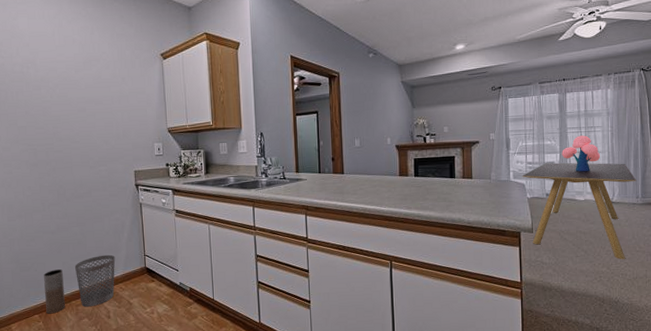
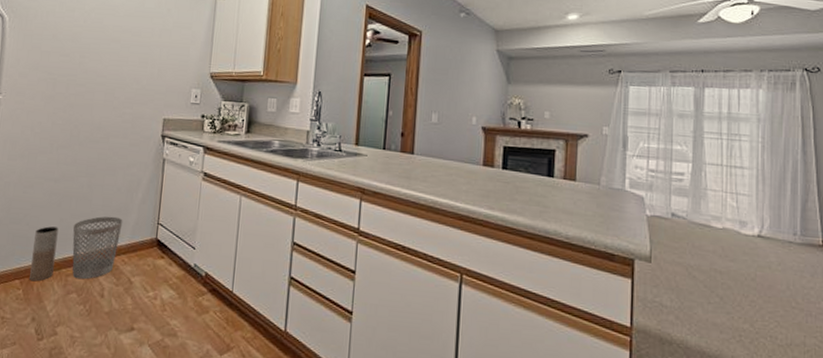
dining table: present [522,162,637,259] -> none [641,173,795,316]
bouquet: present [562,135,601,171] -> none [695,143,747,191]

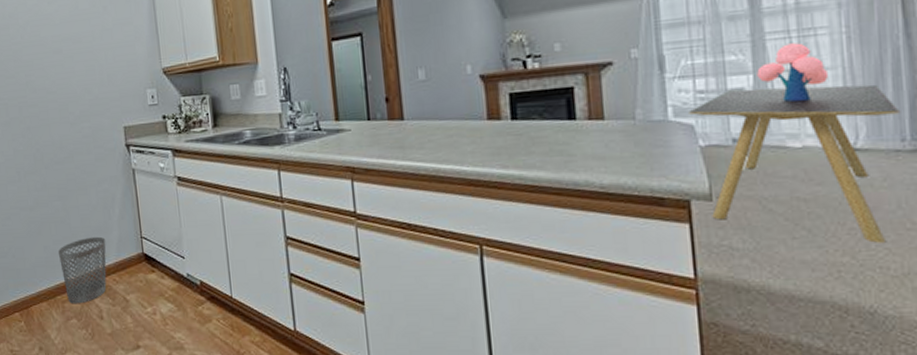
vase: present [29,226,59,282] -> none [23,255,50,312]
dining table: none [641,173,795,316] -> present [689,84,901,243]
bouquet: none [695,143,747,191] -> present [757,43,829,102]

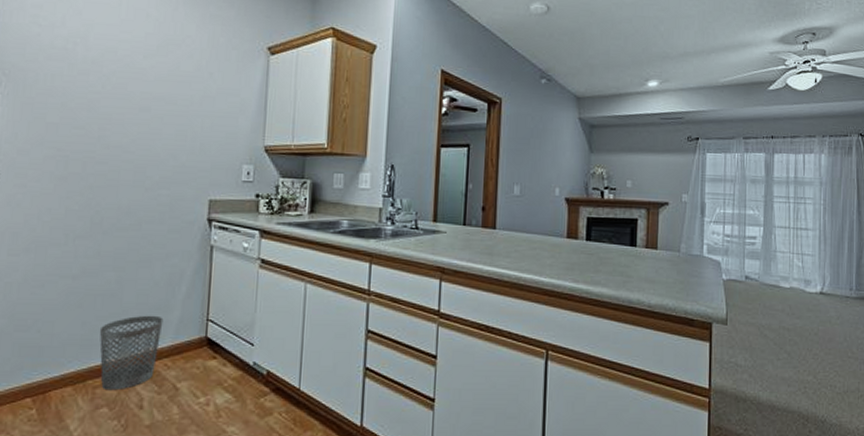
dining table: present [689,84,901,243] -> none [718,237,851,366]
bouquet: present [757,43,829,102] -> none [766,207,811,252]

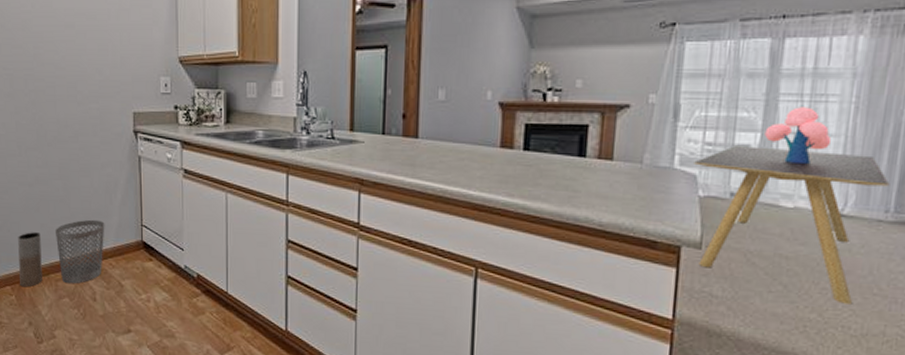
vase: none [45,332,81,398] -> present [18,232,42,287]
dining table: none [718,237,851,366] -> present [694,146,890,304]
bouquet: none [766,207,811,252] -> present [764,107,832,163]

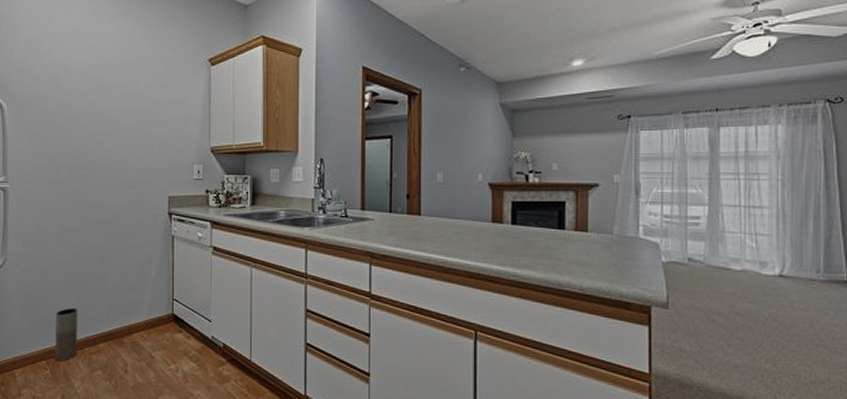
wastebasket: present [54,219,105,284] -> none [91,295,139,357]
dining table: present [694,146,890,304] -> none [656,218,818,355]
bouquet: present [764,107,832,163] -> none [711,184,766,232]

